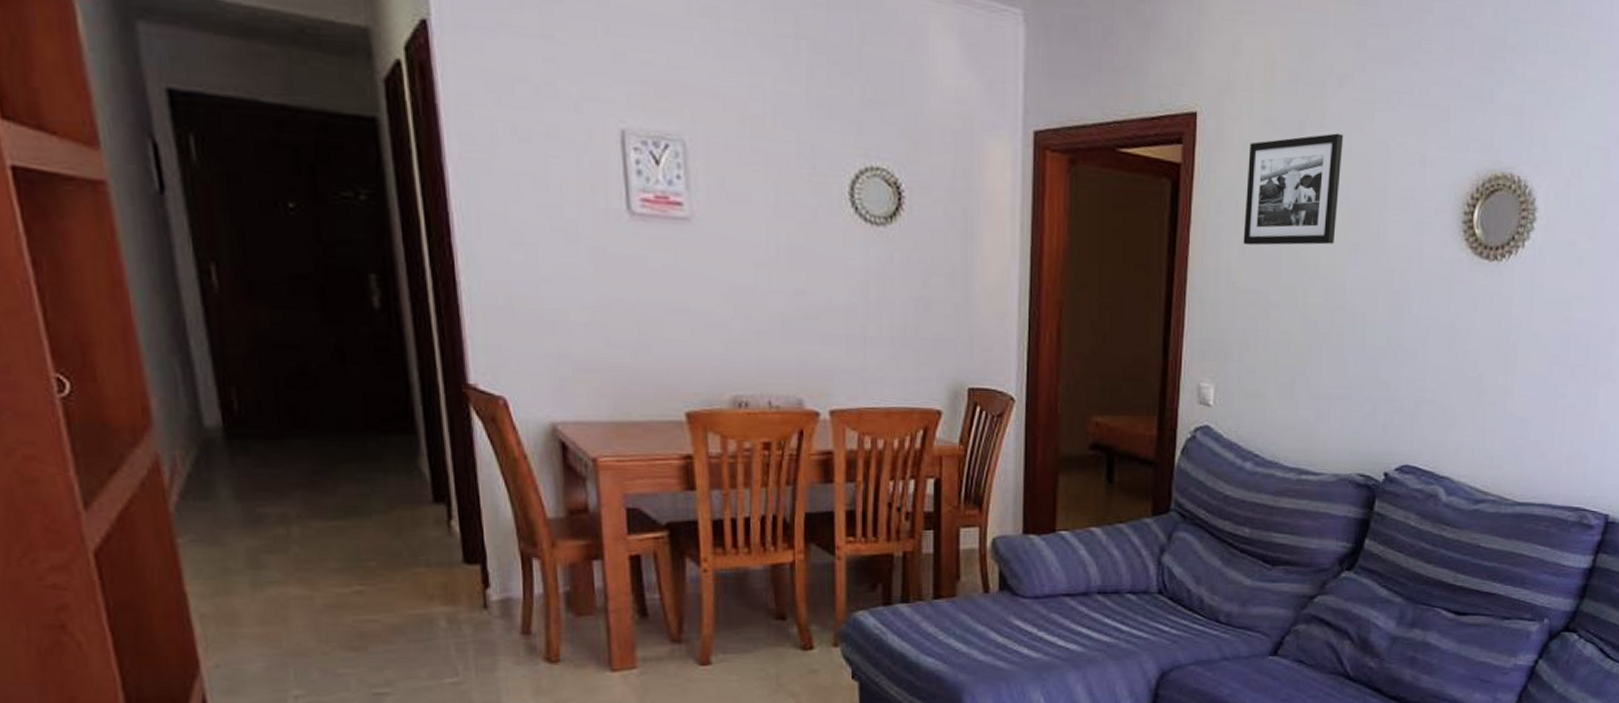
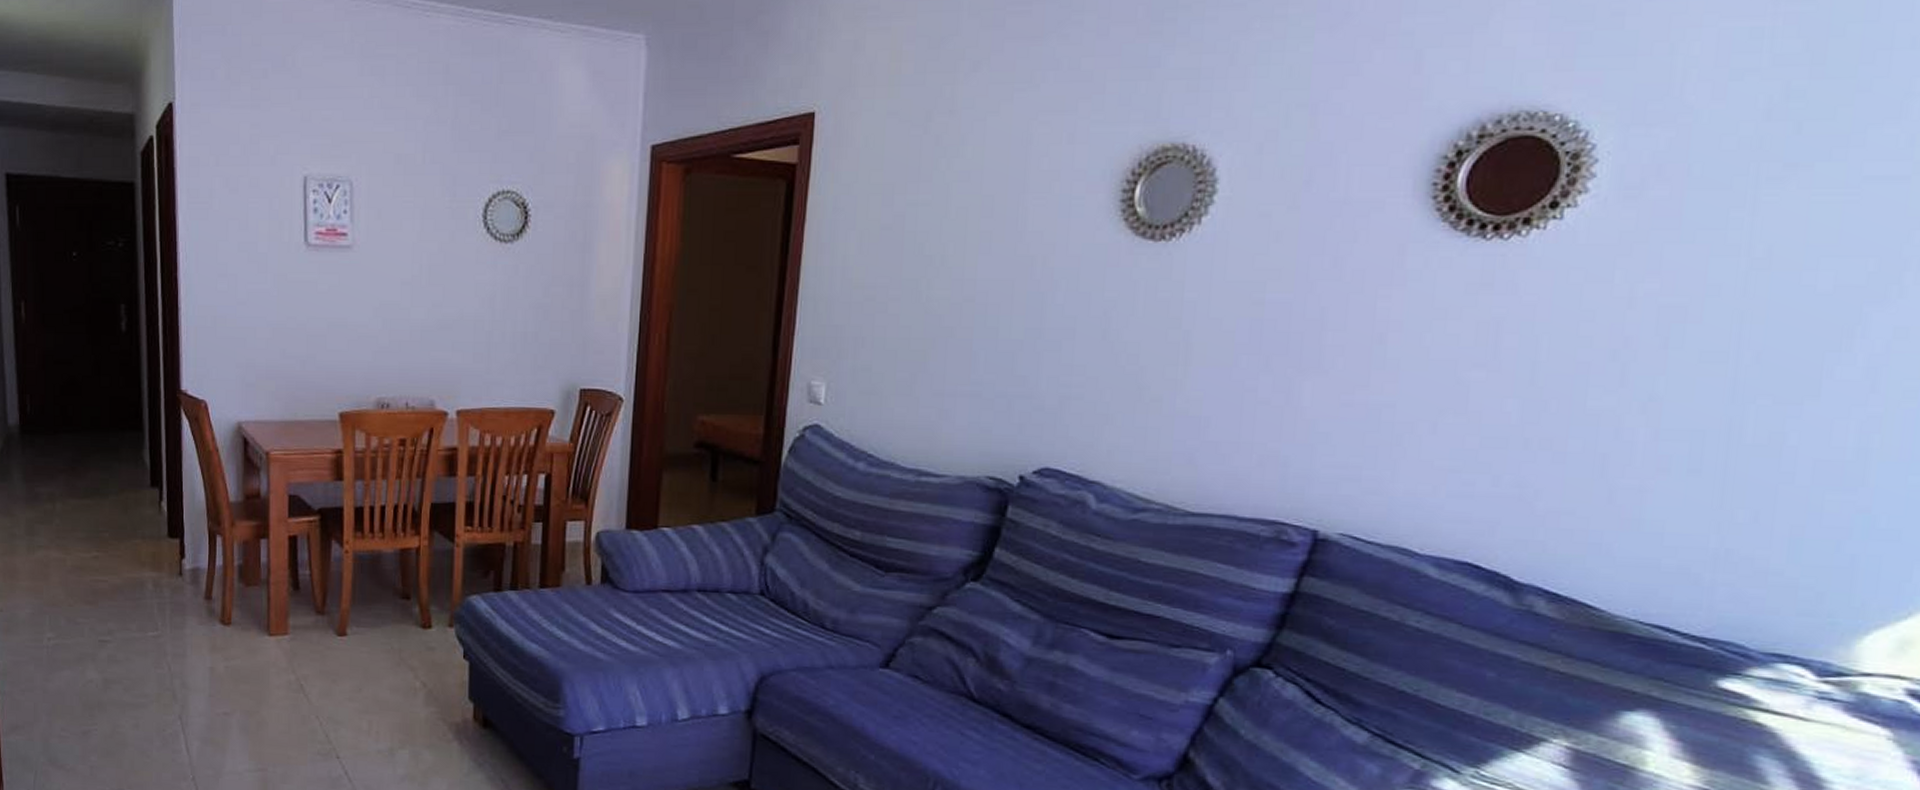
picture frame: present [1243,133,1344,246] -> none [861,119,977,240]

